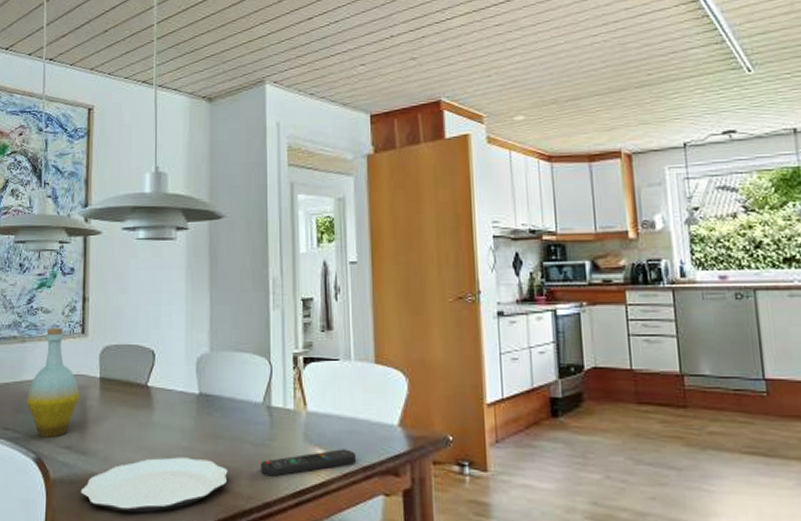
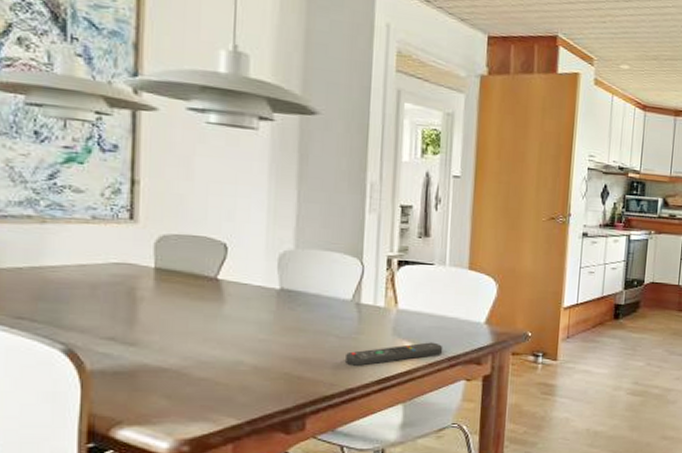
bottle: present [27,327,80,438] -> none [50,209,128,328]
plate: present [80,457,228,513] -> none [128,348,310,402]

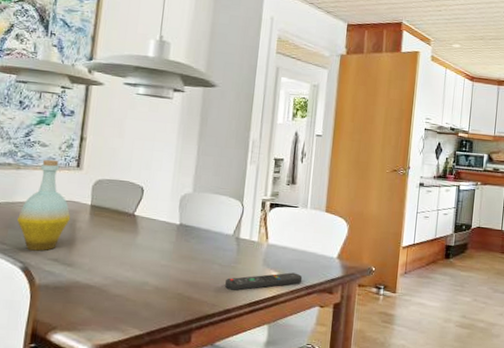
bottle: none [50,209,128,328] -> present [17,159,71,251]

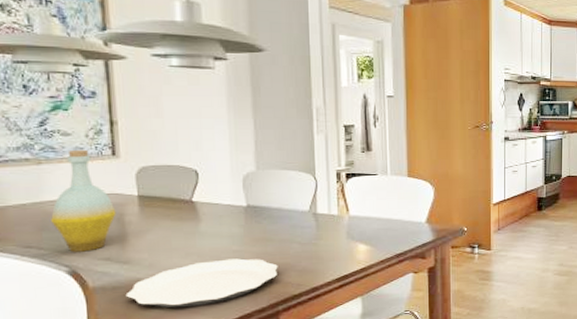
plate: none [64,272,198,314] -> present [125,258,278,308]
remote control: present [225,272,303,291] -> none [309,242,392,268]

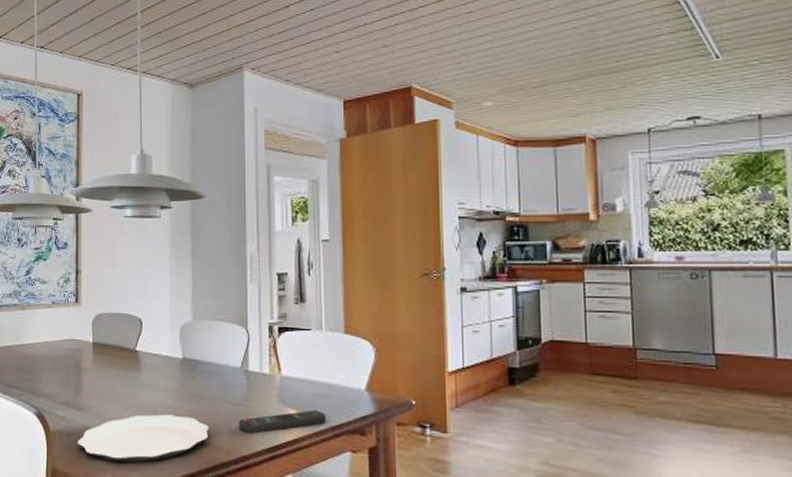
bottle: present [51,149,117,252] -> none [28,296,75,395]
remote control: none [309,242,392,268] -> present [239,410,327,434]

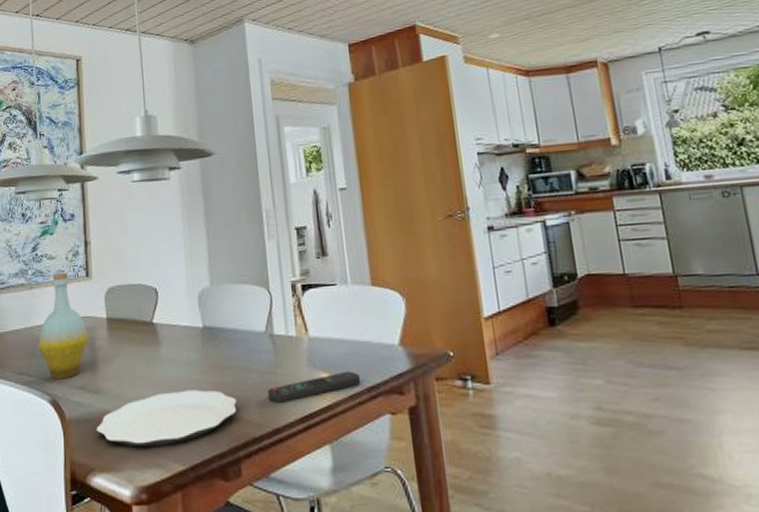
bottle: none [28,296,75,395] -> present [38,272,89,380]

